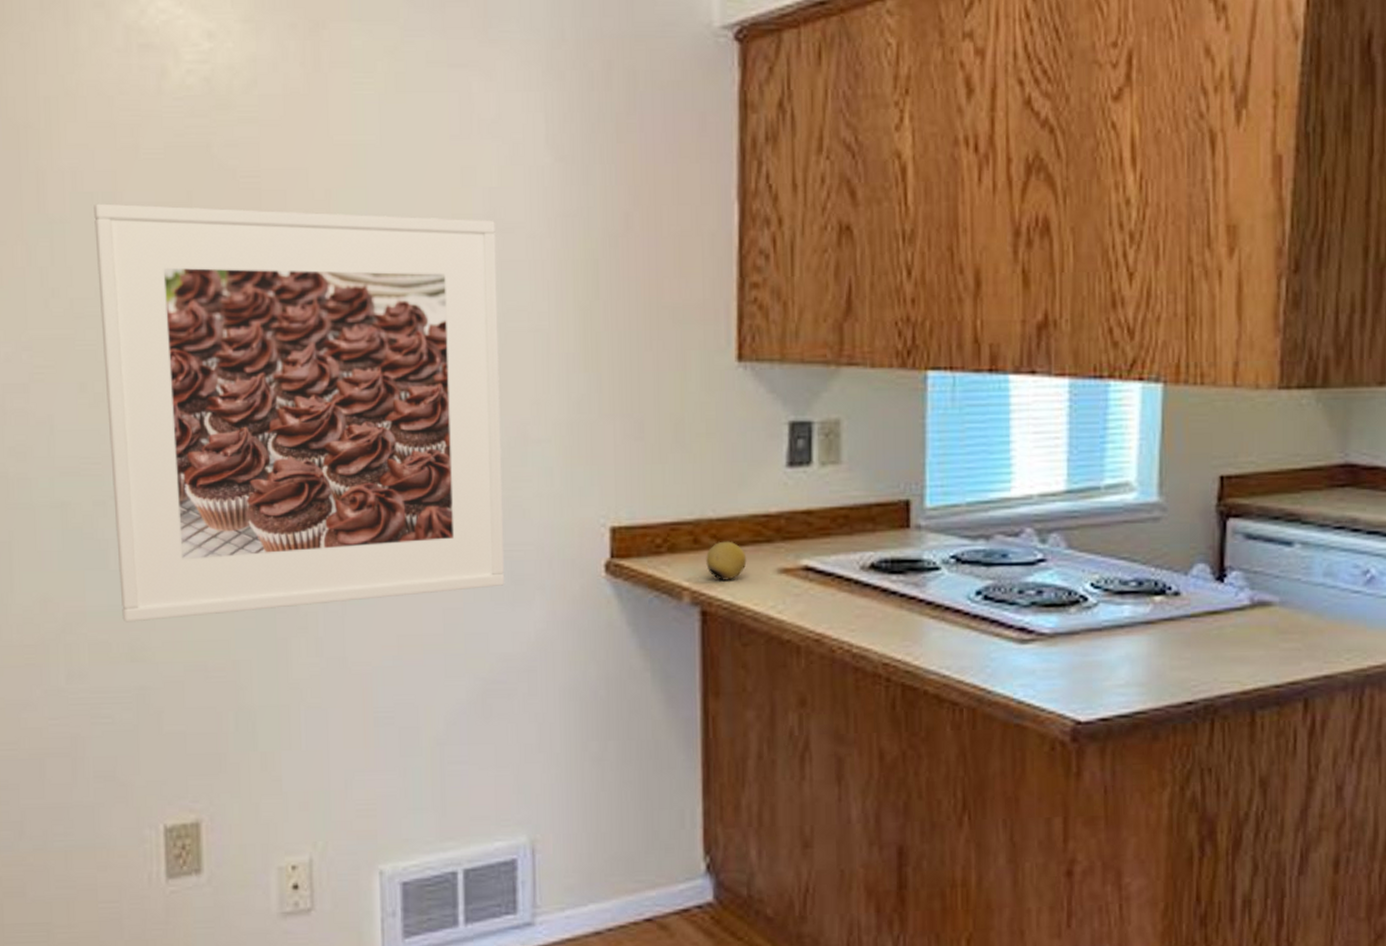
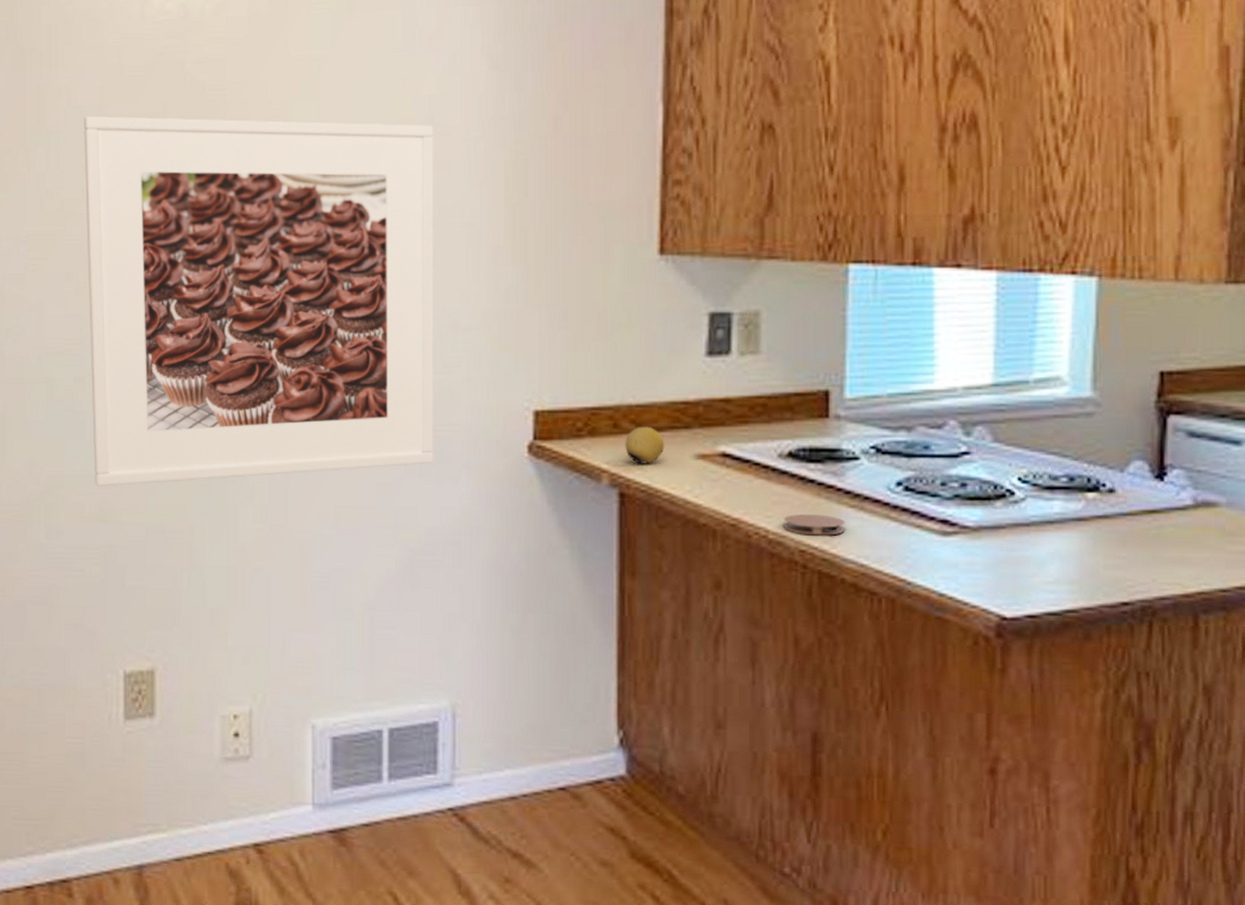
coaster: none [867,626,928,648] -> present [784,514,846,536]

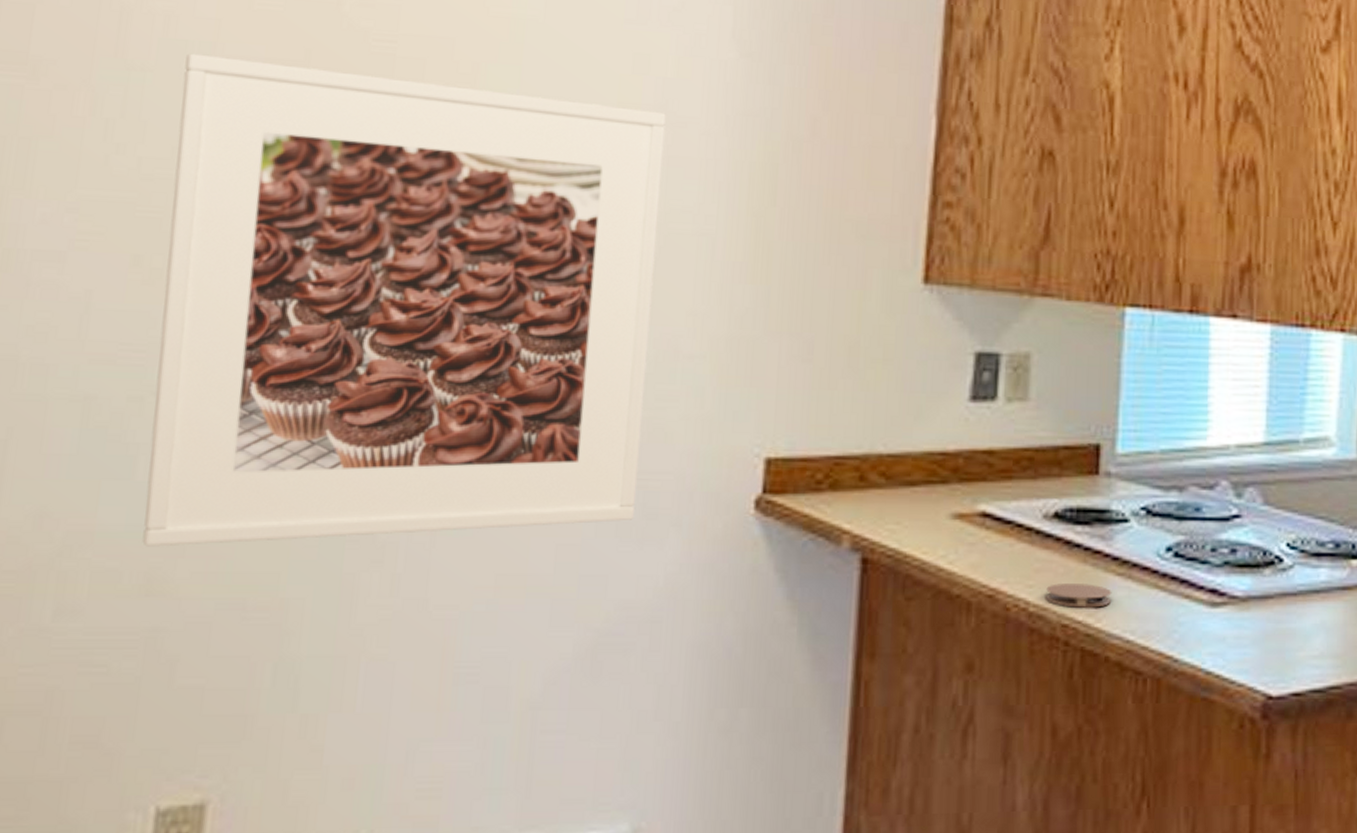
fruit: present [625,426,665,464] -> none [871,480,918,524]

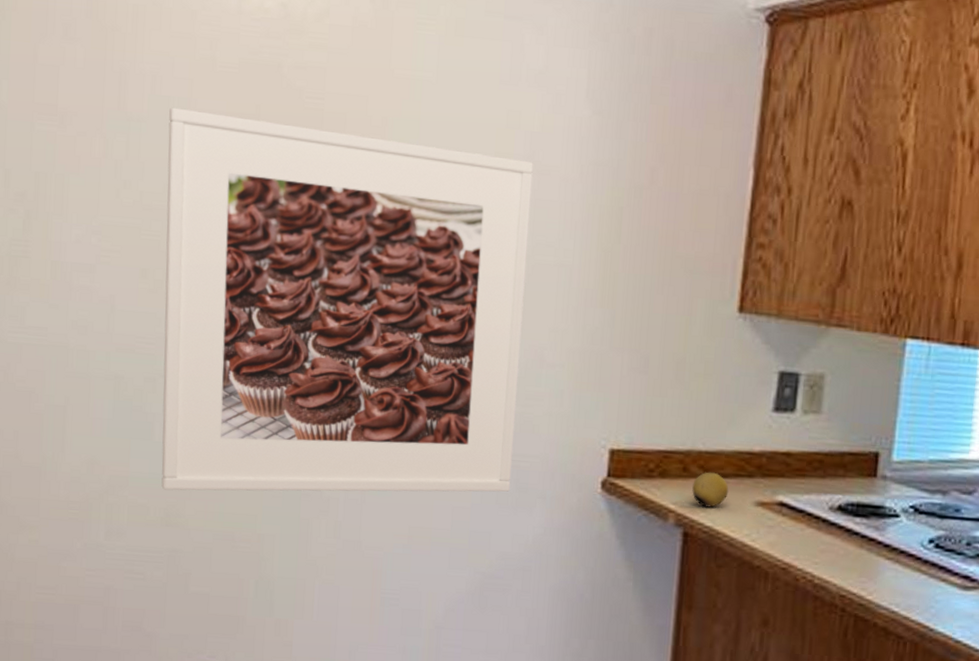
fruit: none [871,480,918,524] -> present [692,472,729,507]
coaster: present [1046,583,1112,608] -> none [828,562,882,584]

